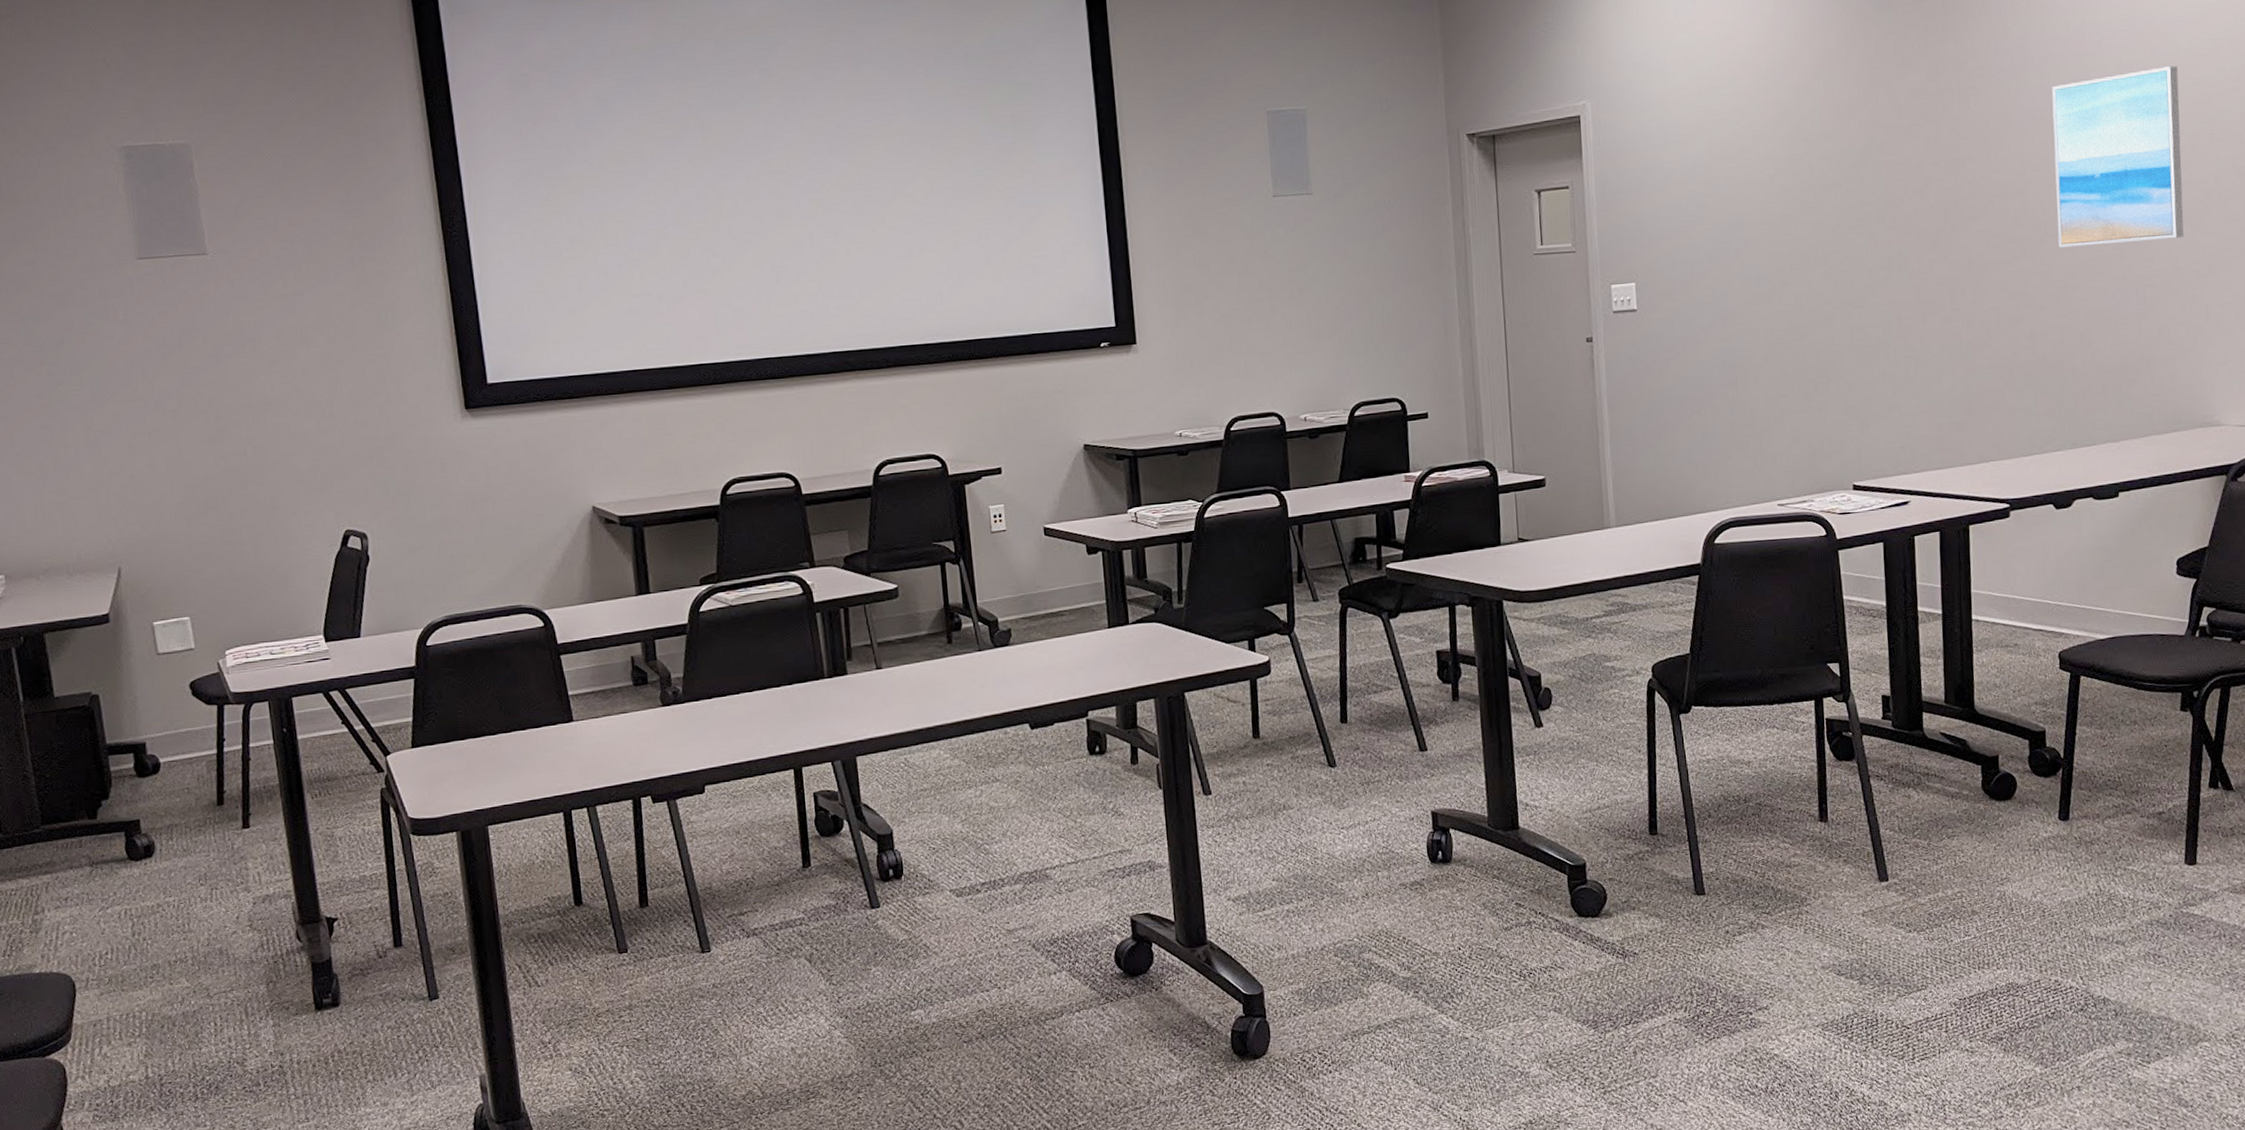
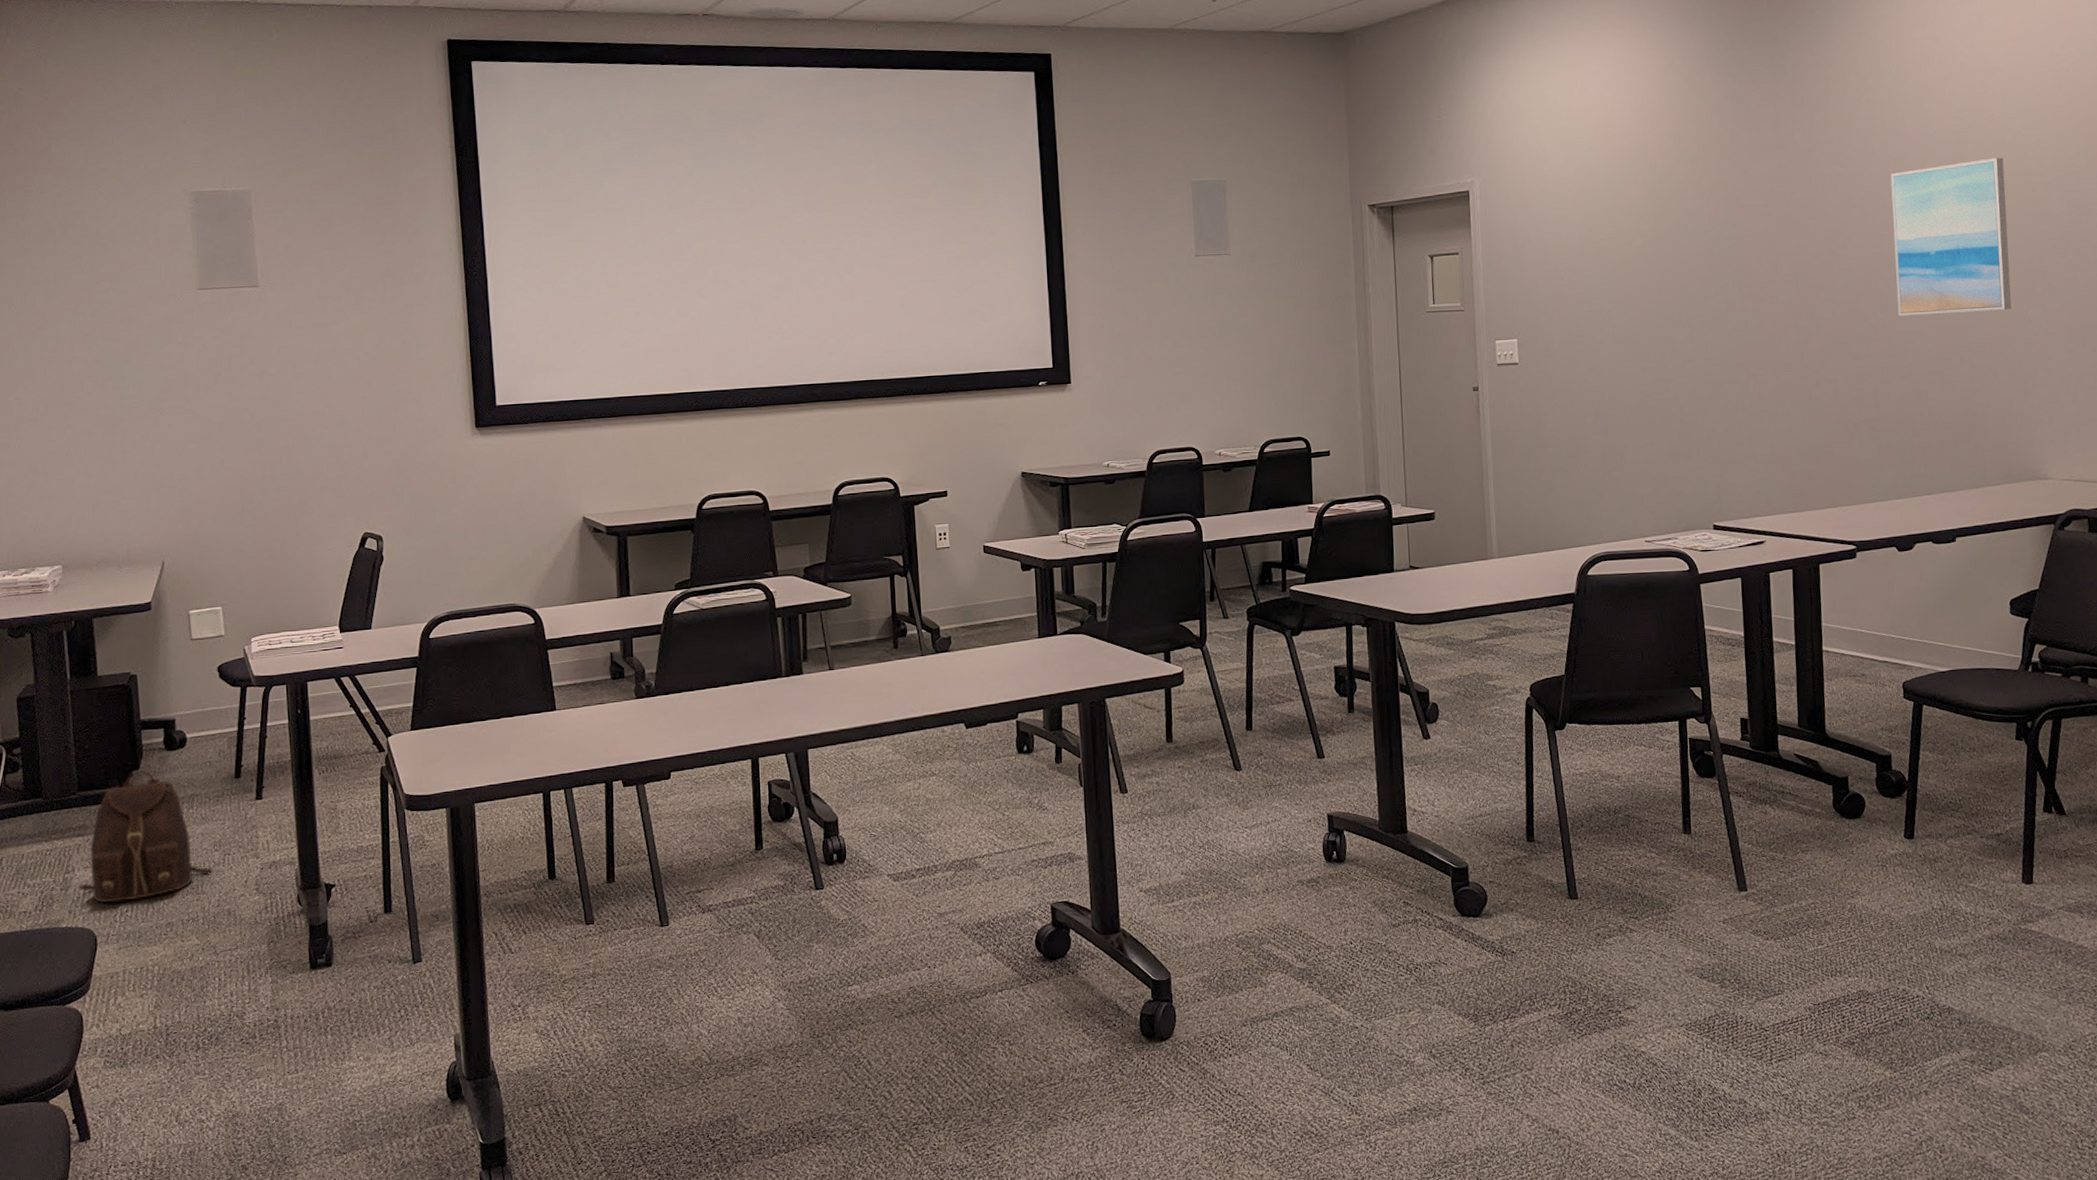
backpack: none [49,800,201,946] -> present [78,771,214,904]

